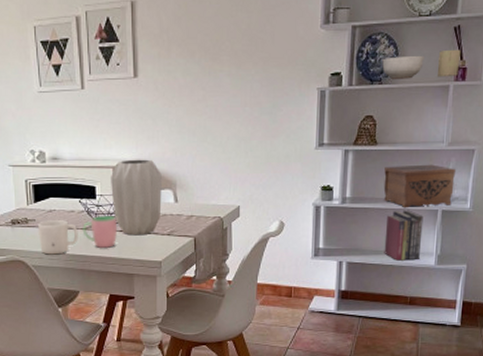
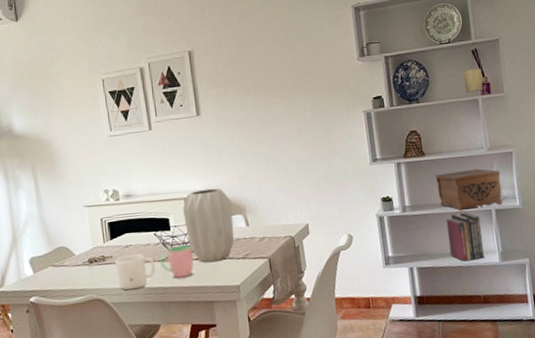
bowl: present [382,55,424,80] -> none [416,75,452,99]

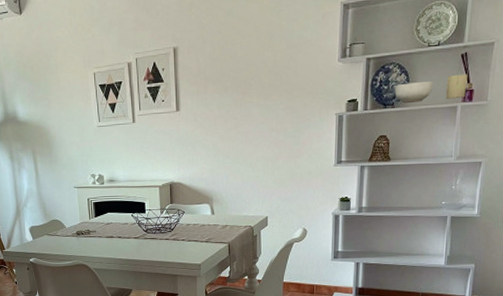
mug: present [115,254,156,291] -> none [98,231,131,260]
cup: present [159,245,194,279] -> none [134,227,163,254]
vase: present [183,188,234,263] -> none [158,179,201,243]
bowl: none [416,75,452,99] -> present [394,80,434,104]
decorative box: present [436,168,503,211] -> none [396,176,465,216]
books: present [446,212,484,262] -> none [397,217,434,261]

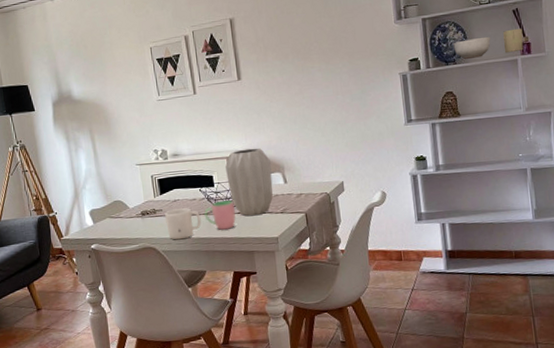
mug: none [98,231,131,260] -> present [165,208,201,240]
cup: none [134,227,163,254] -> present [204,200,236,230]
vase: none [158,179,201,243] -> present [225,147,273,216]

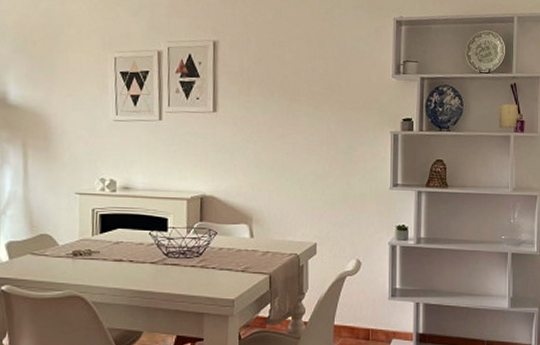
mug: present [165,208,201,240] -> none [102,253,146,291]
cup: present [204,200,236,230] -> none [150,249,188,285]
vase: present [225,147,273,216] -> none [184,192,238,272]
bowl: present [453,36,491,60] -> none [449,107,486,129]

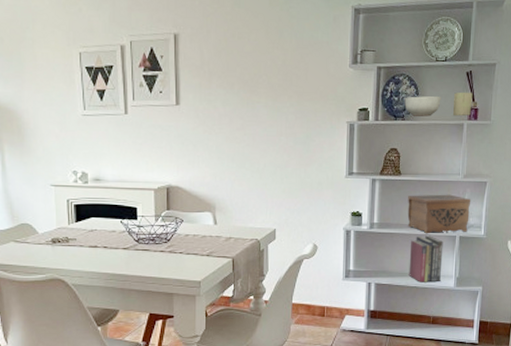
bowl: none [449,107,486,129] -> present [404,95,441,117]
decorative box: none [456,208,522,250] -> present [407,194,471,234]
books: none [459,251,495,303] -> present [409,235,443,283]

